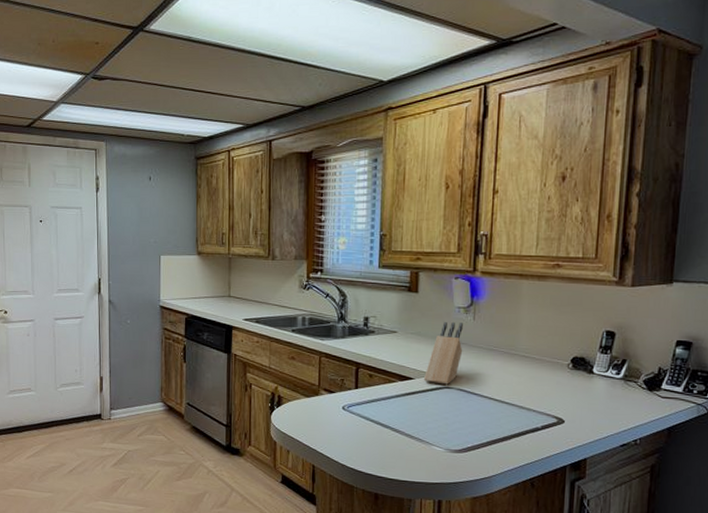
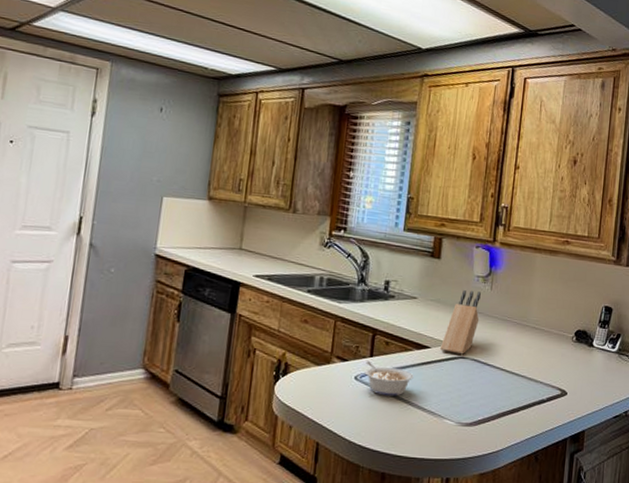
legume: none [351,393,399,425] -> present [364,361,414,396]

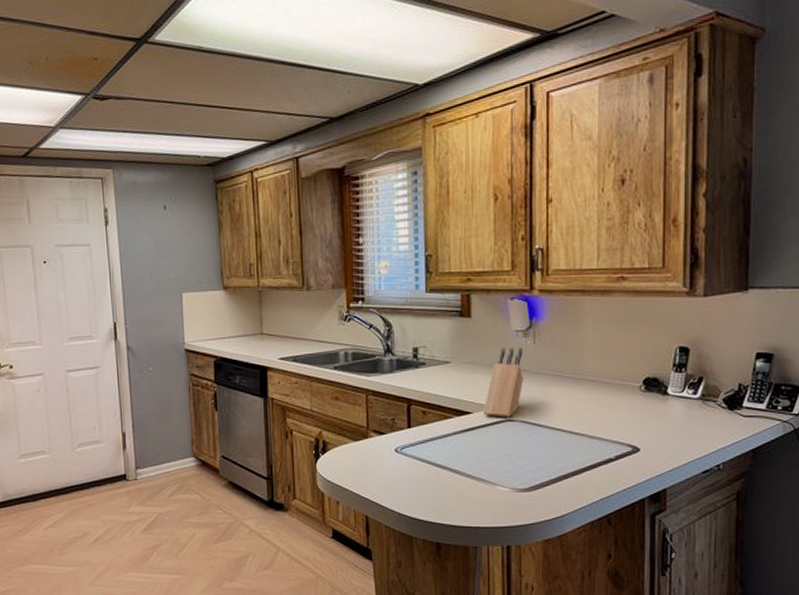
legume: present [364,361,414,396] -> none [404,433,457,466]

